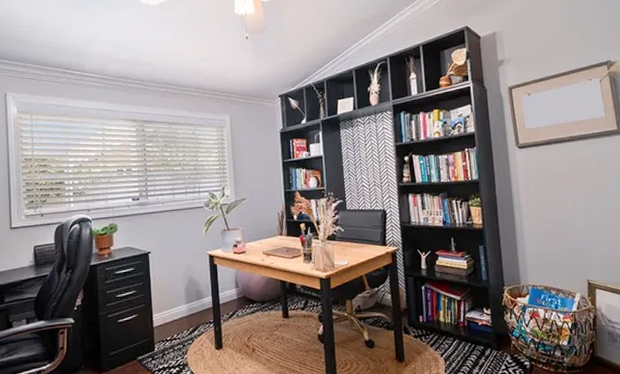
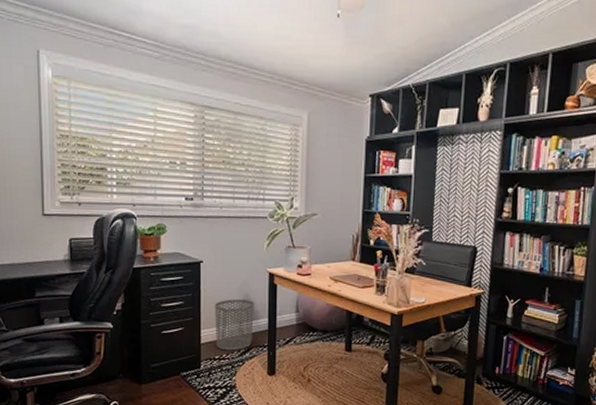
waste bin: none [164,281,199,331] -> present [215,299,254,351]

